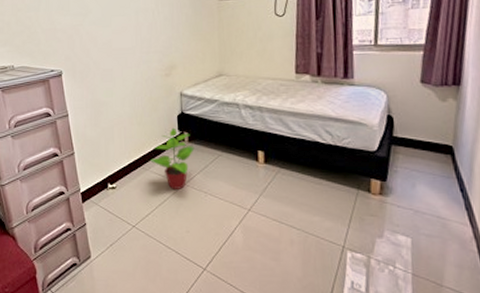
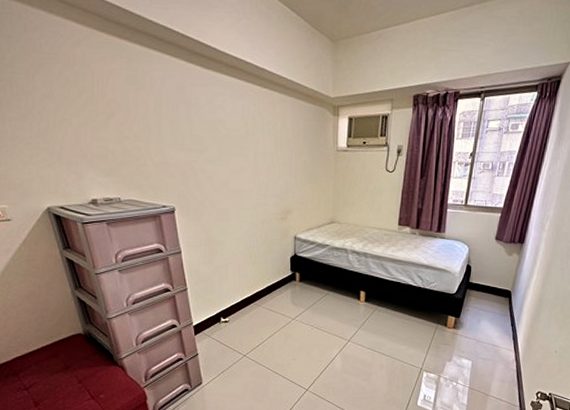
potted plant: present [150,127,195,189] -> none [263,268,305,323]

